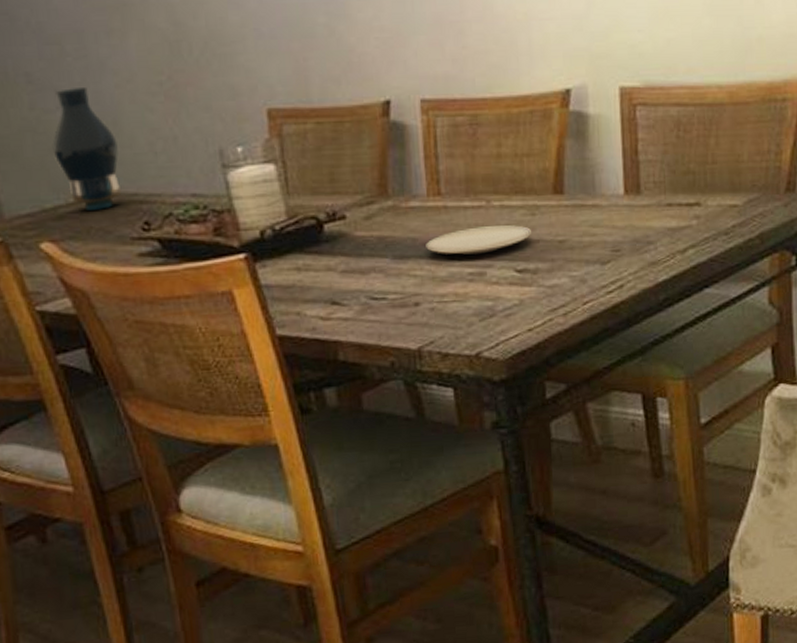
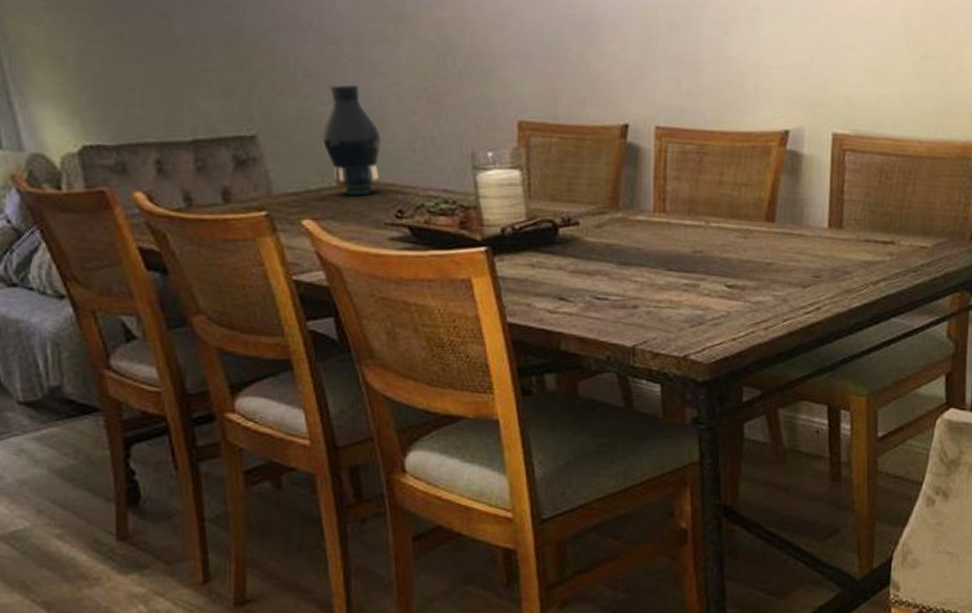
plate: present [426,225,532,255] -> none [648,244,744,268]

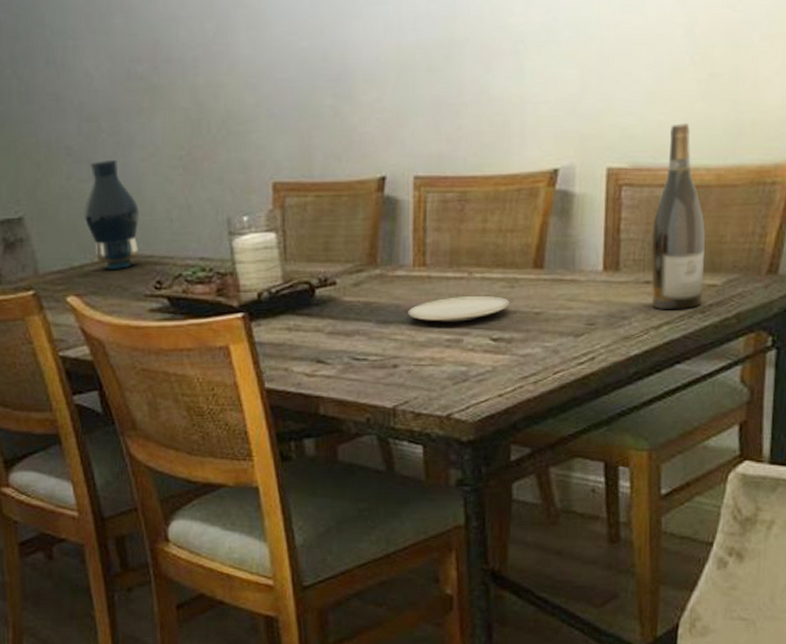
plate: none [648,244,744,268] -> present [408,296,510,322]
wine bottle: none [870,97,918,268] -> present [651,122,706,310]

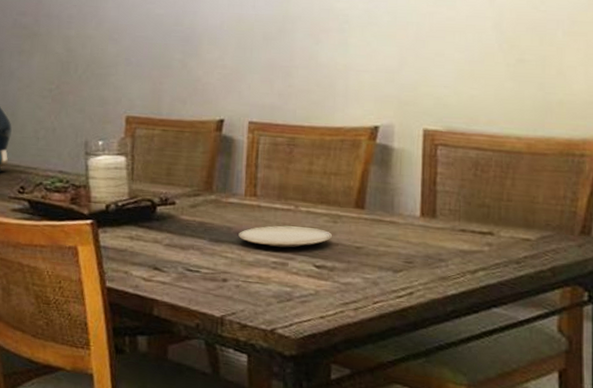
wine bottle: present [651,122,706,310] -> none [466,97,519,259]

